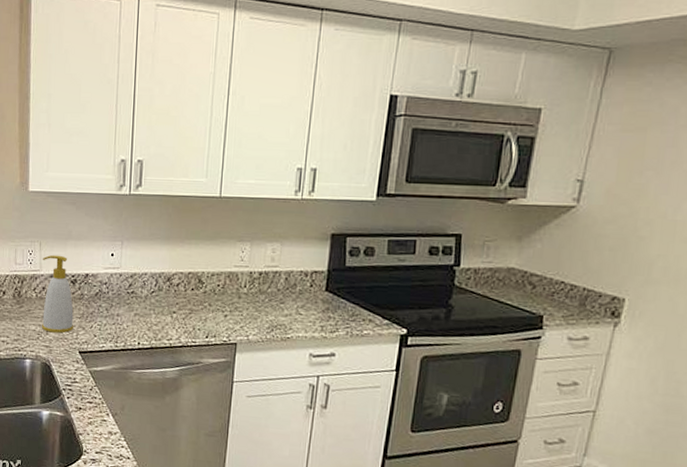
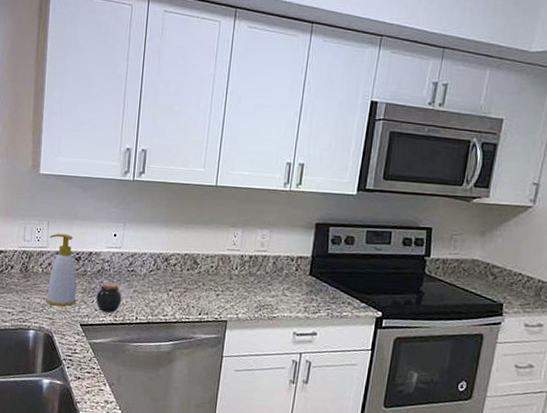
jar: none [95,305,122,338] -> present [96,281,122,313]

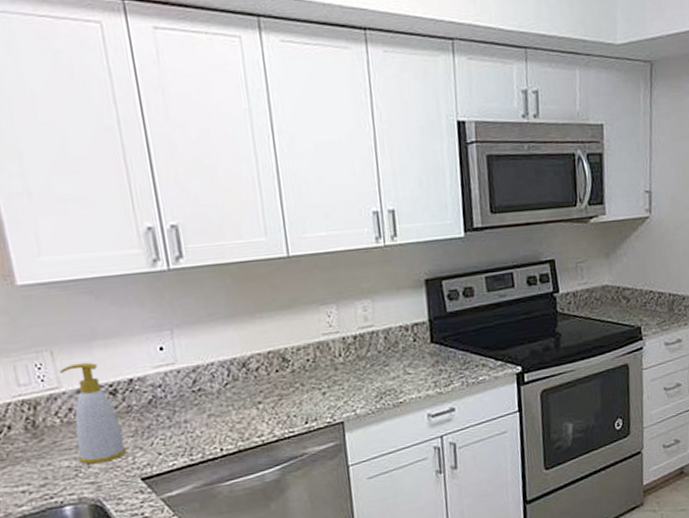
jar: present [96,281,122,313] -> none [155,410,195,454]

